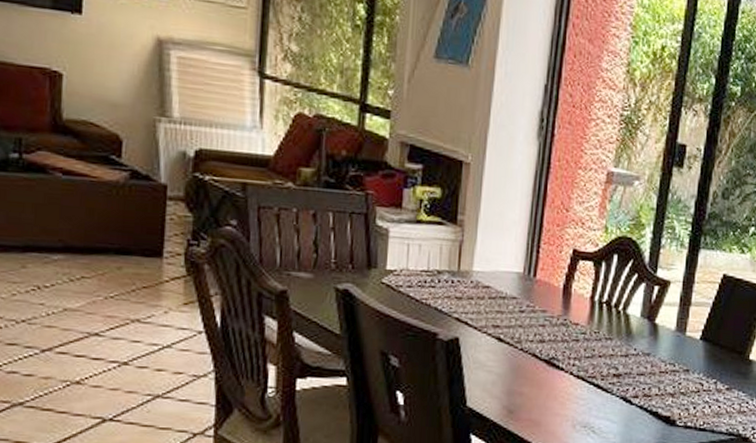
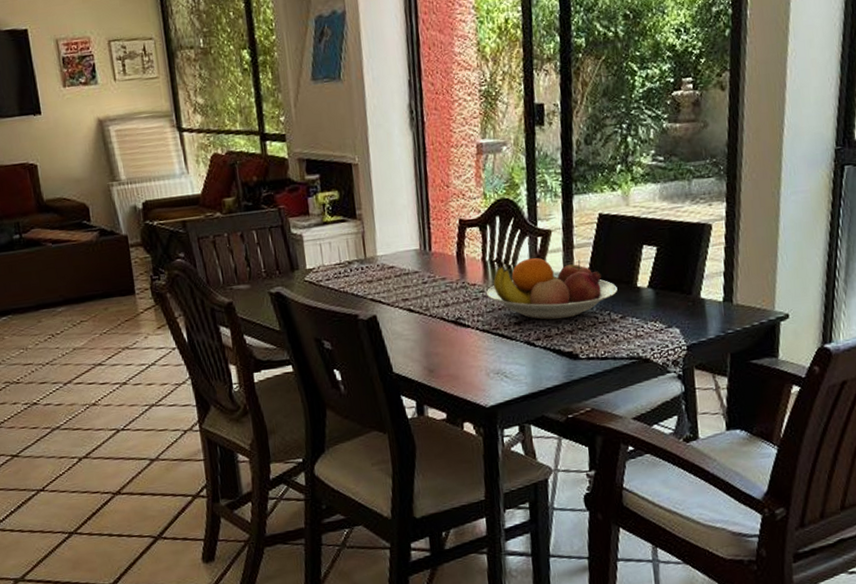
fruit bowl: none [588,306,729,380] -> present [486,257,618,320]

